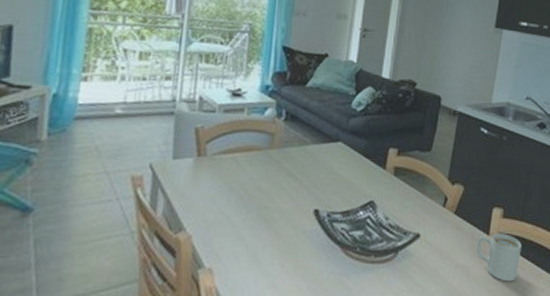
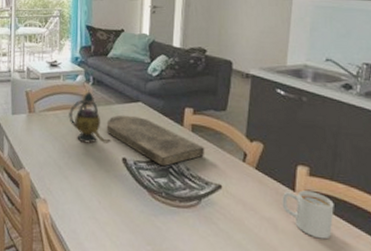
teapot: none [251,126,303,194] -> present [69,90,111,144]
cutting board: none [297,157,407,217] -> present [106,115,205,167]

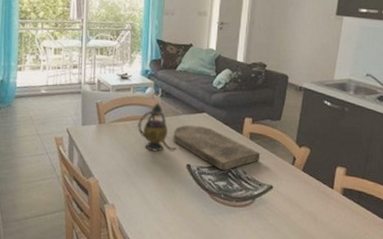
mug: present [282,190,334,240] -> none [322,188,363,228]

